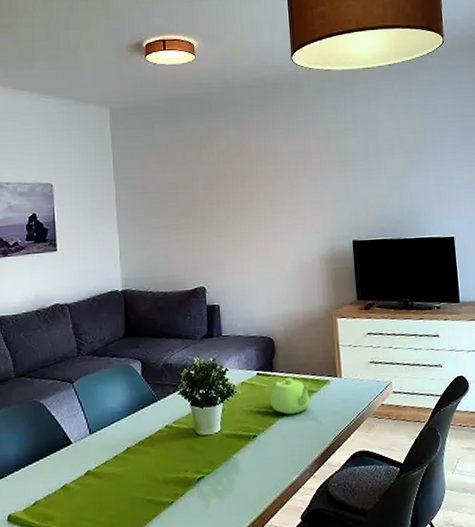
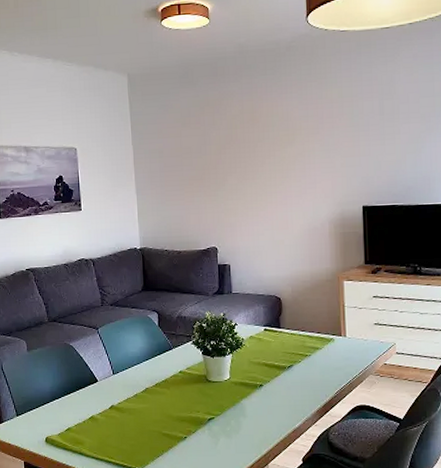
teapot: present [270,377,310,415] -> none [277,334,315,368]

